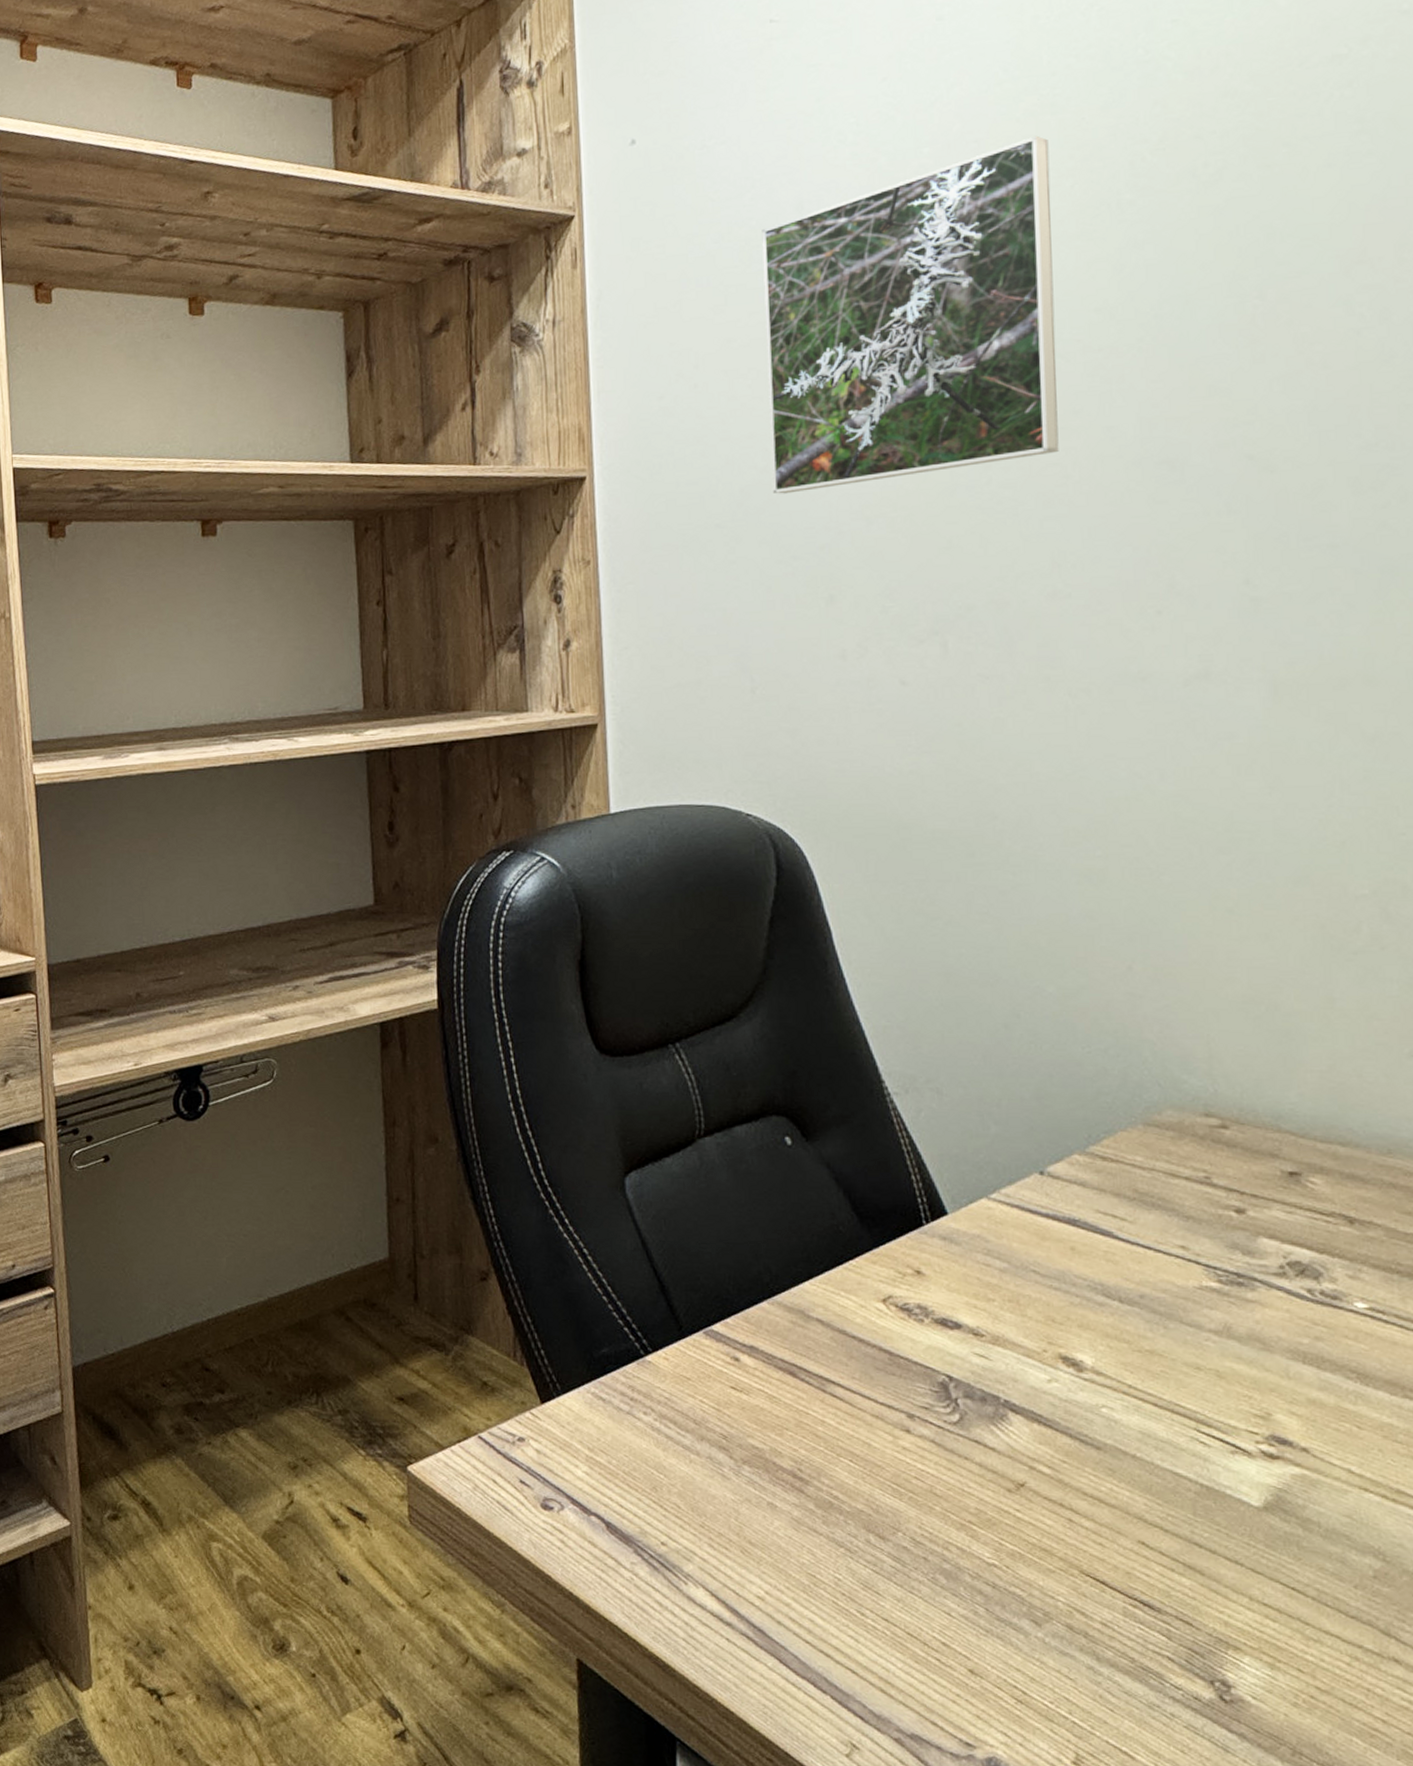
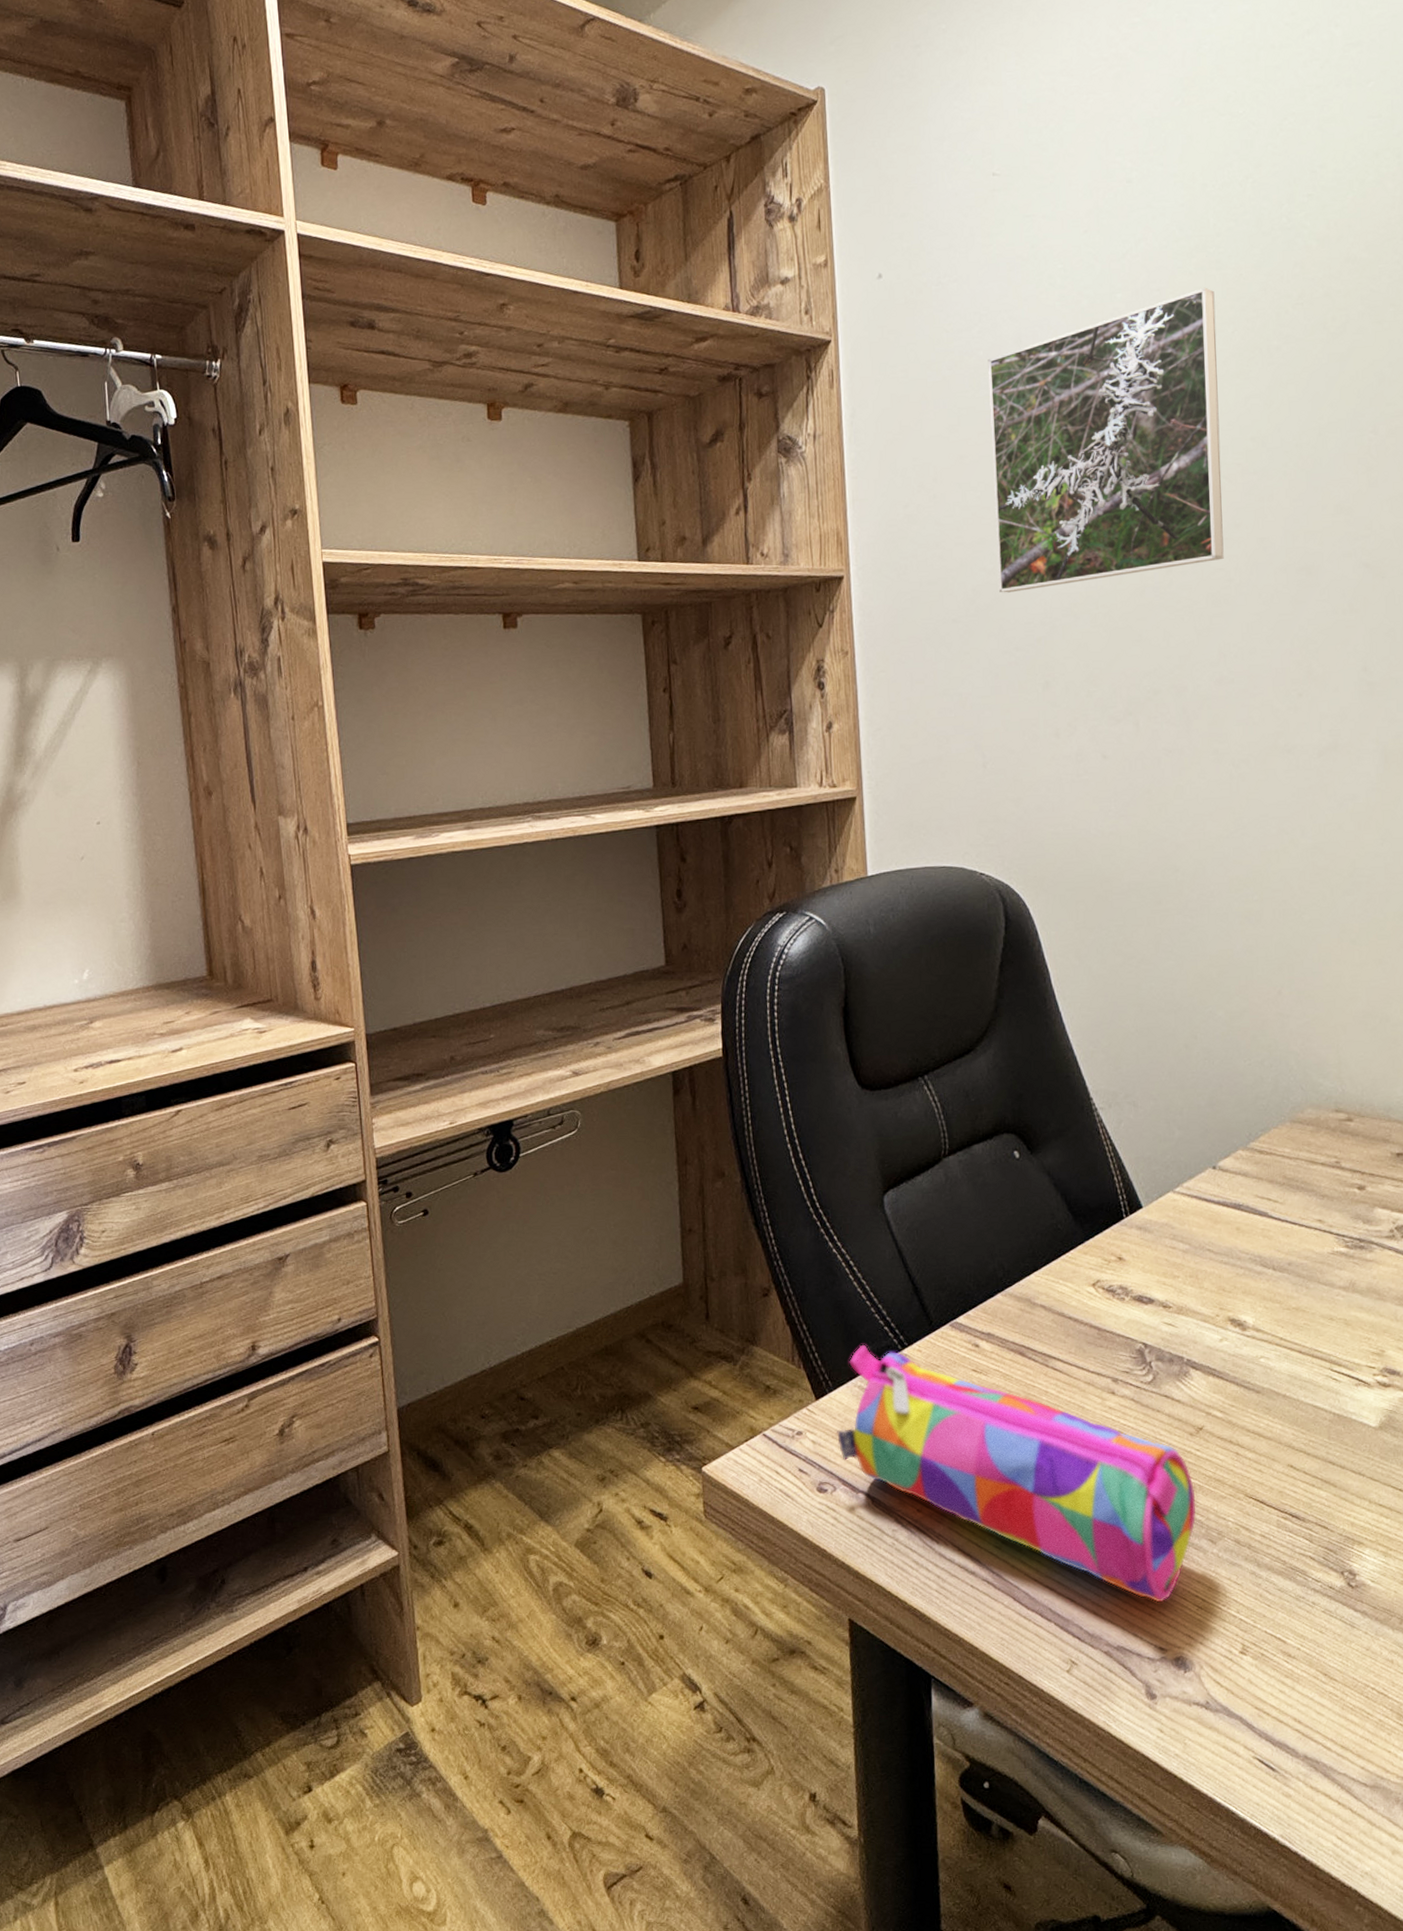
pencil case: none [566,1345,1016,1689] -> present [837,1344,1197,1603]

